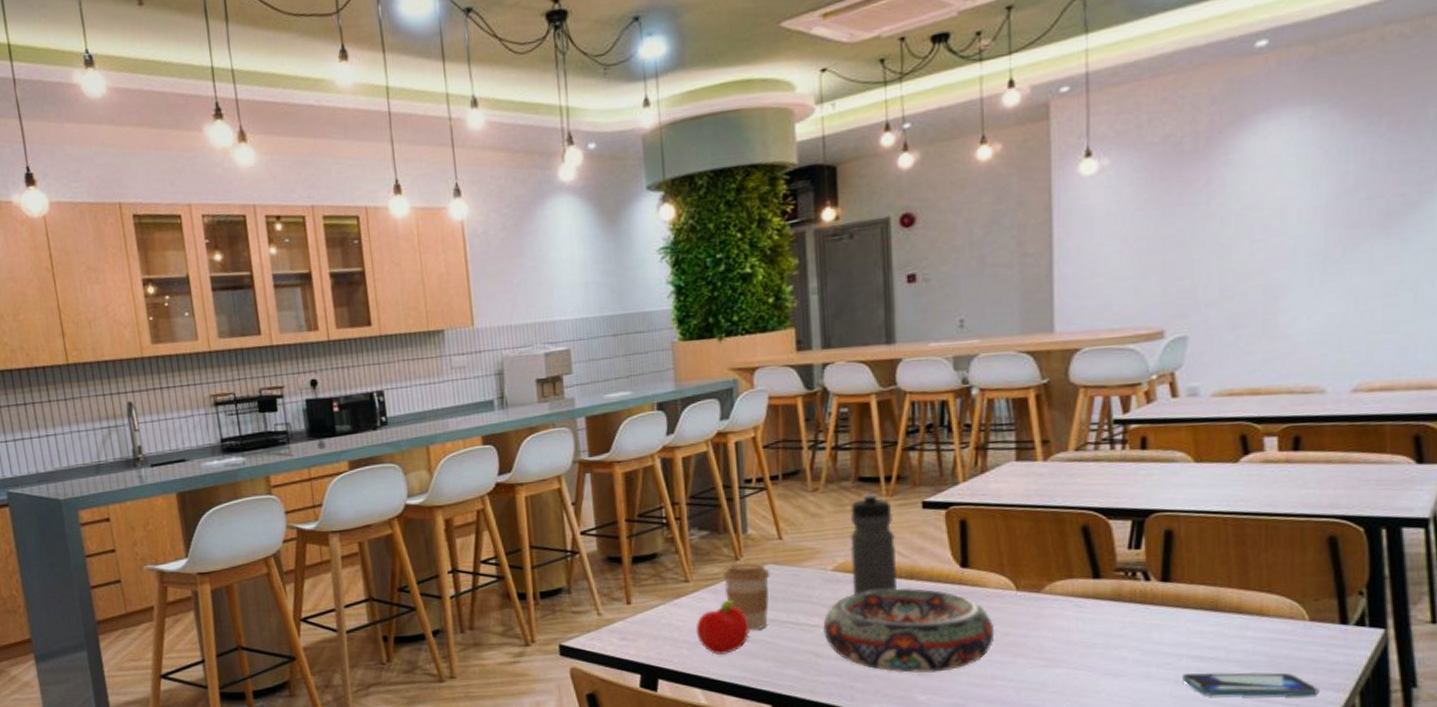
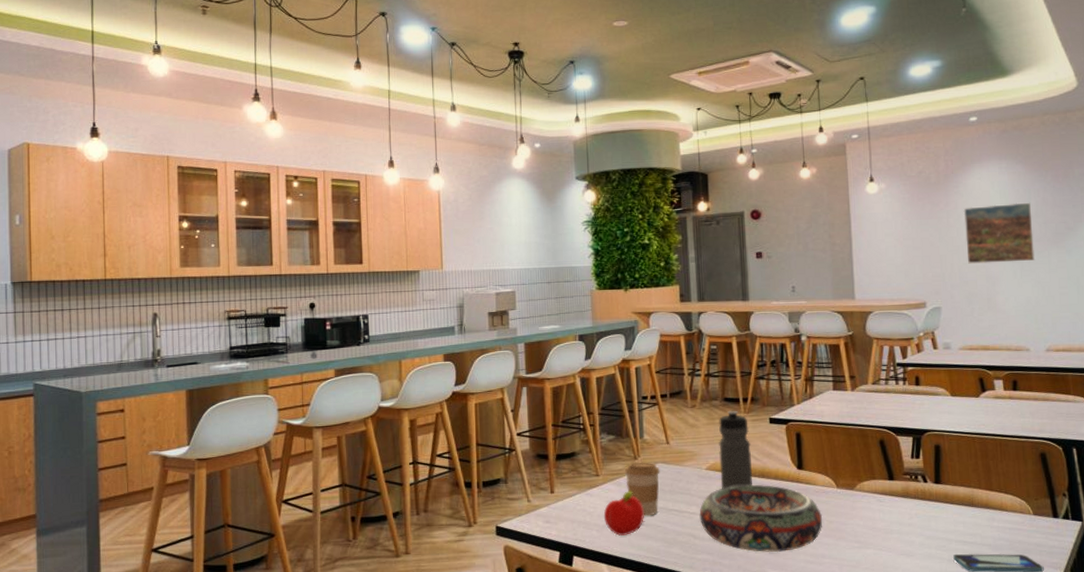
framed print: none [1234,168,1348,270] -> present [963,202,1035,264]

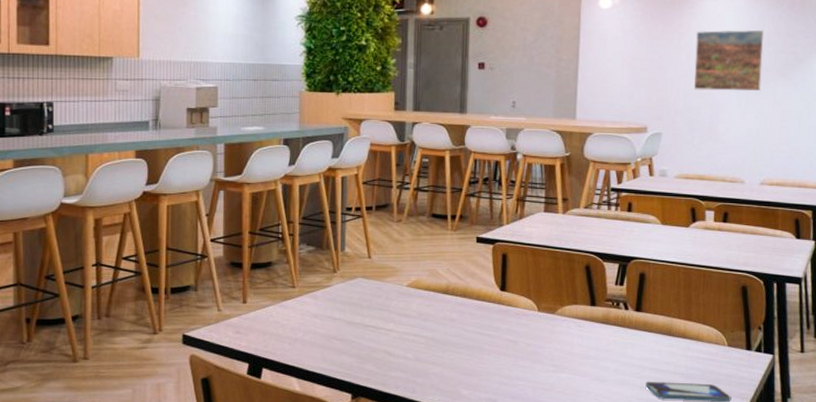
fruit: present [603,491,644,536] -> none [297,304,339,350]
coffee cup: present [624,462,660,516] -> none [322,275,360,331]
decorative bowl: present [699,484,823,553] -> none [396,303,521,373]
water bottle: present [719,410,752,490] -> none [420,227,456,308]

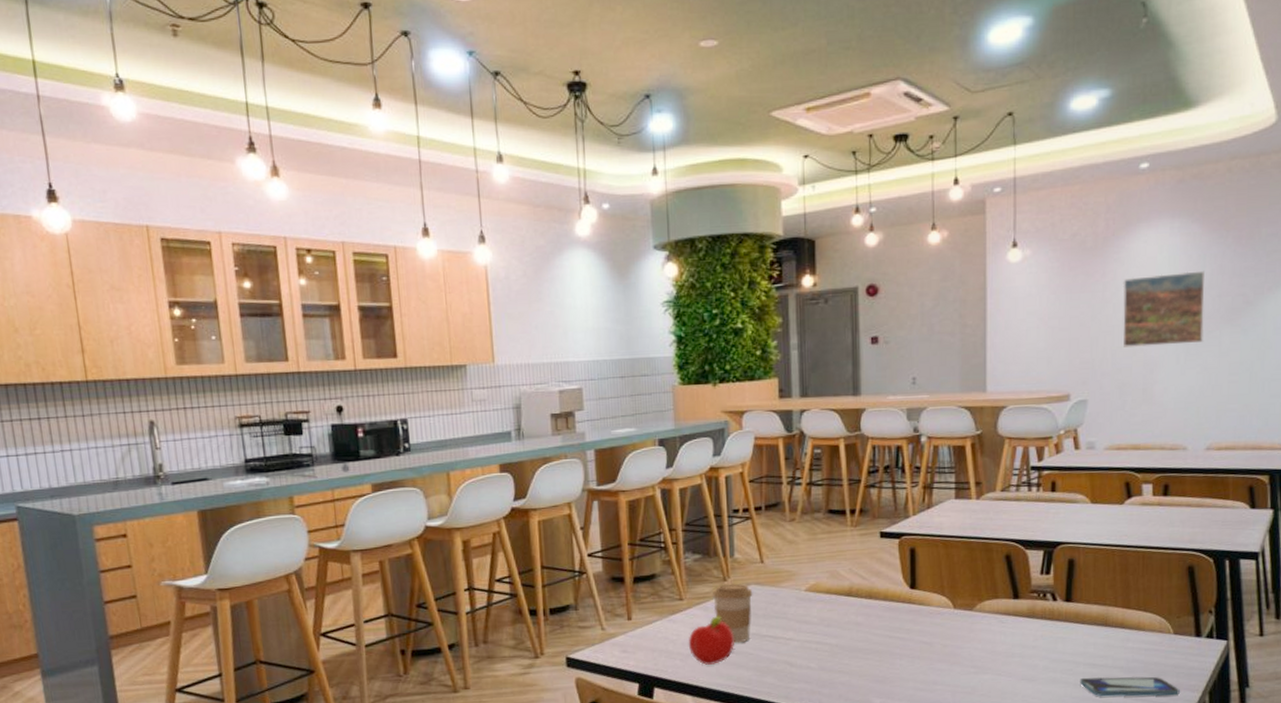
fruit: none [297,304,339,350] -> present [688,616,734,665]
coffee cup: none [322,275,360,331] -> present [712,584,753,644]

